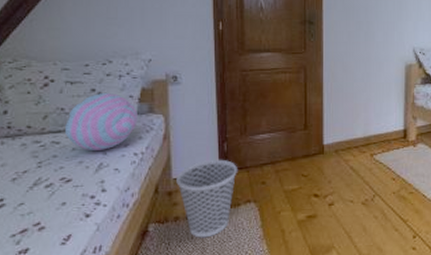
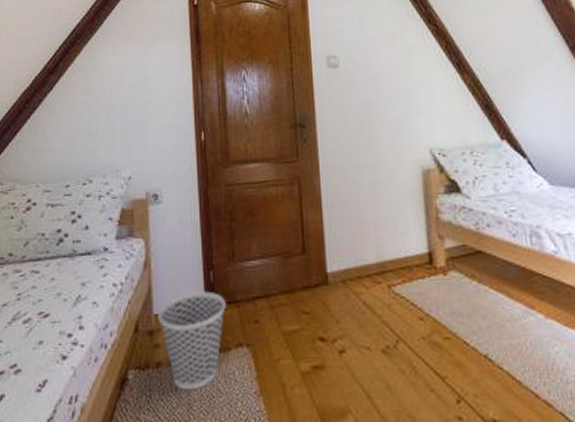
cushion: present [65,92,138,150] -> none [45,214,117,281]

